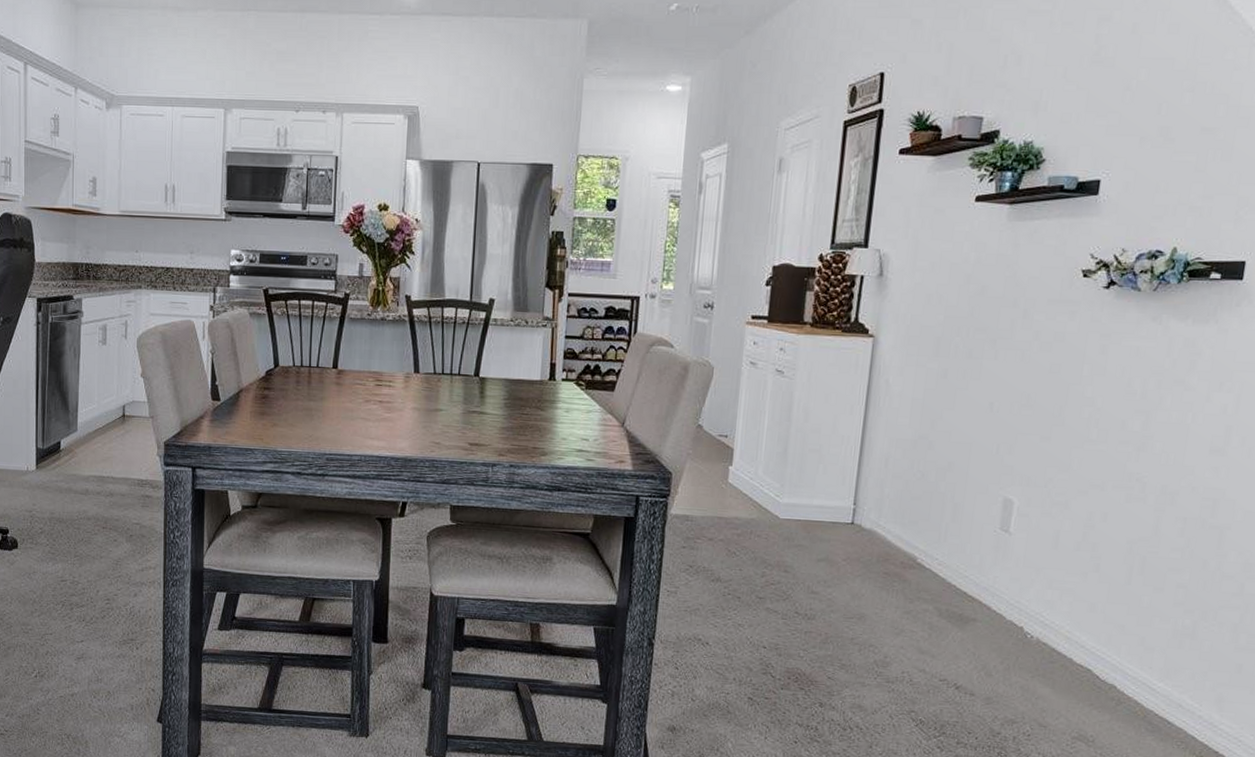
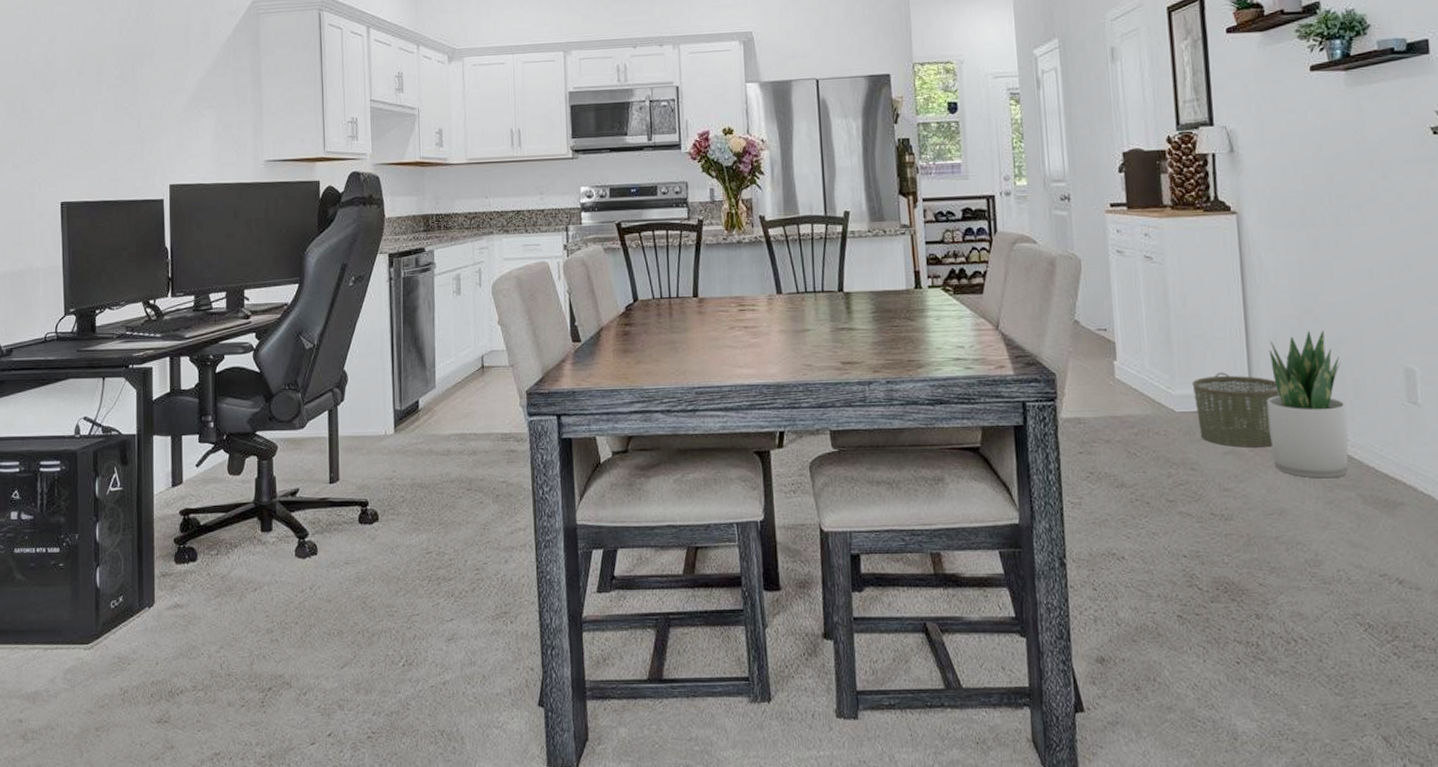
basket: none [799,486,882,558] -> present [1192,372,1281,448]
planter: none [863,455,945,592] -> present [1267,330,1349,479]

